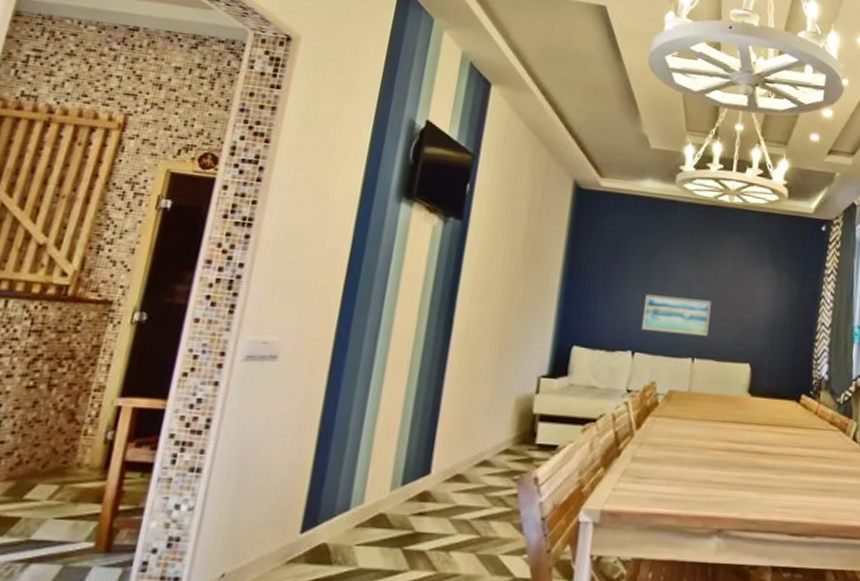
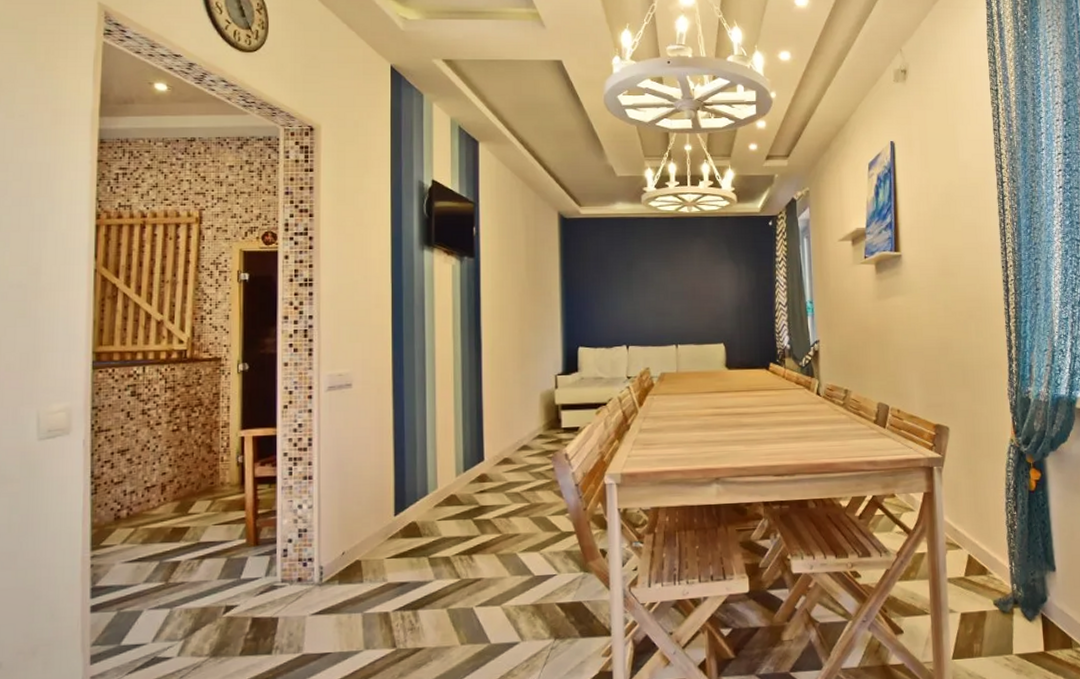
wall art: present [640,294,711,337] -> none [630,296,686,328]

